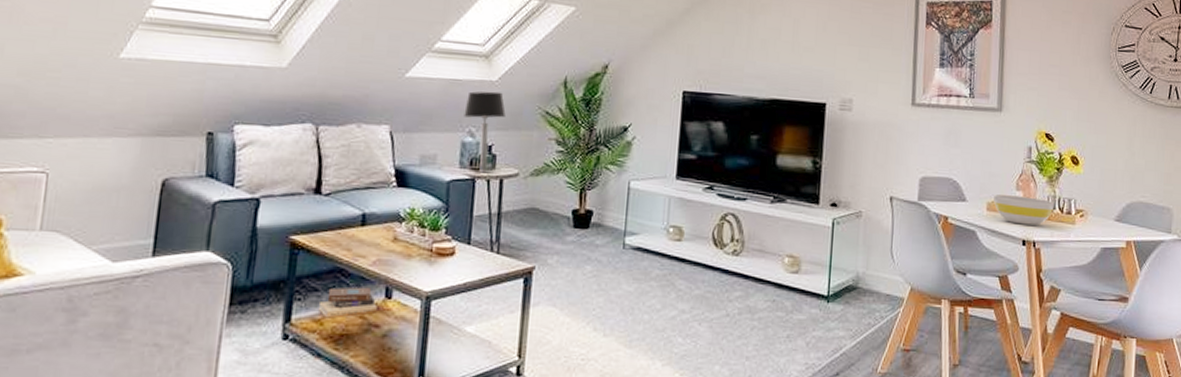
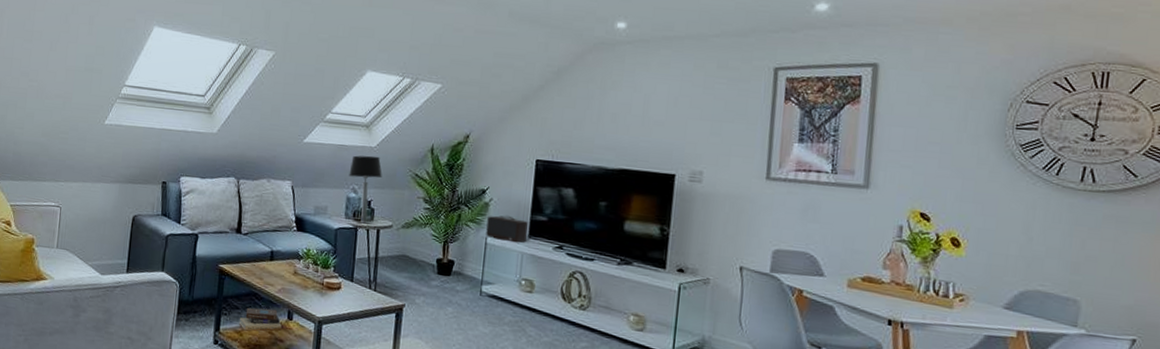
speaker: none [628,155,675,186] -> present [486,215,528,243]
bowl: present [993,194,1055,226] -> none [855,272,929,307]

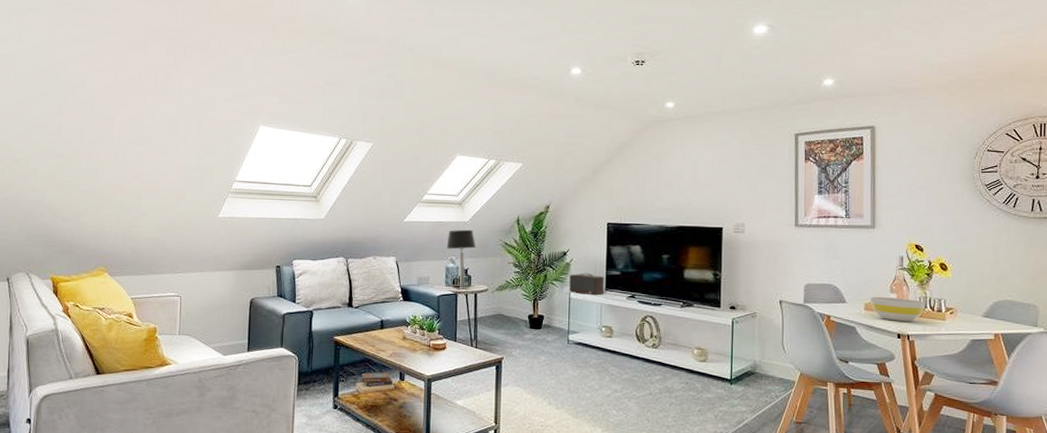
bowl: none [855,272,929,307] -> present [870,297,926,322]

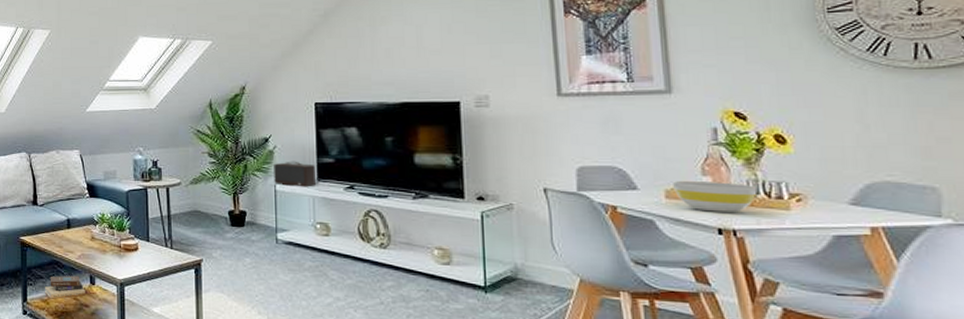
table lamp: present [446,229,476,290] -> none [133,117,165,184]

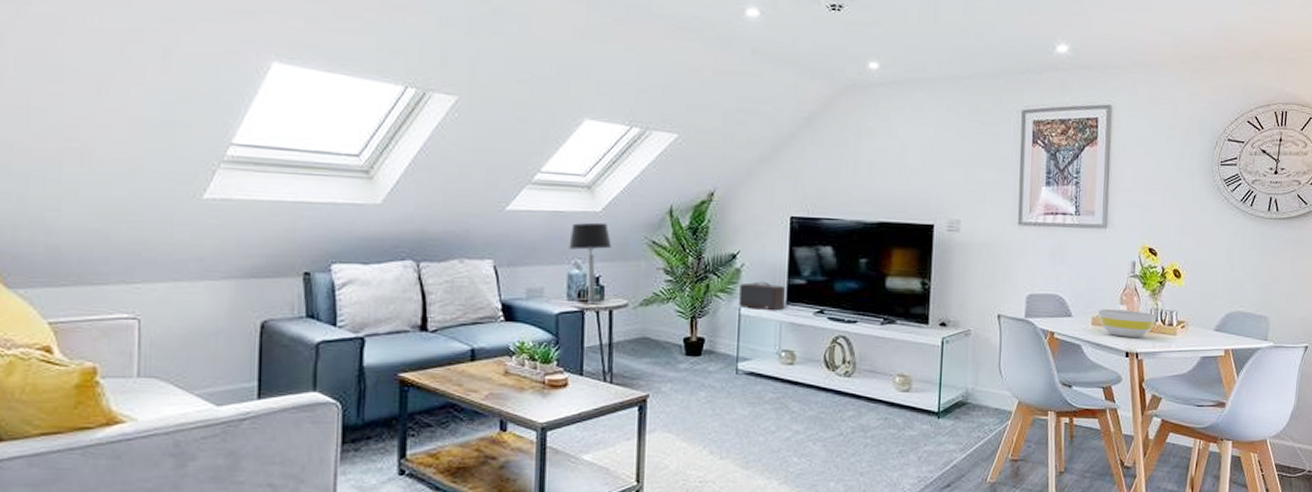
books: present [44,275,85,300] -> none [432,421,493,454]
table lamp: none [133,117,165,184] -> present [569,222,611,305]

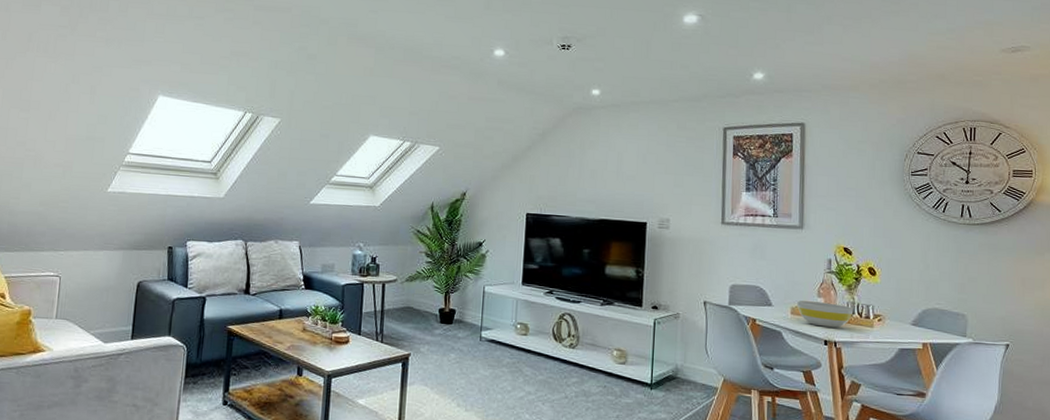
table lamp: present [569,222,611,305] -> none [354,214,386,279]
speaker: present [739,281,785,311] -> none [483,265,521,290]

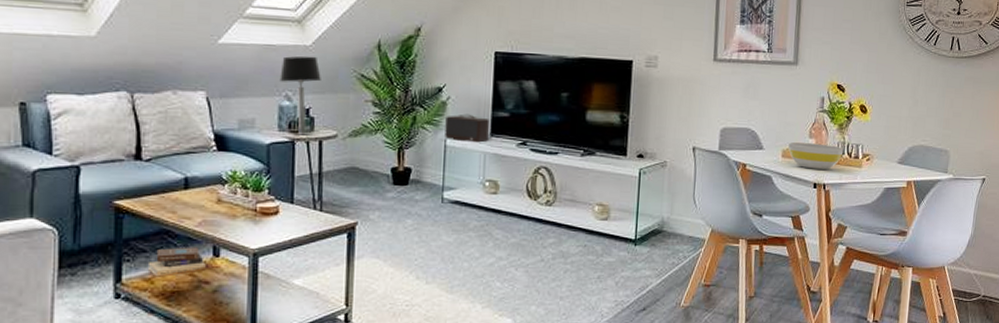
books: none [248,366,292,391] -> present [147,247,206,279]
table lamp: none [354,214,386,279] -> present [279,56,321,136]
speaker: none [483,265,521,290] -> present [445,114,489,143]

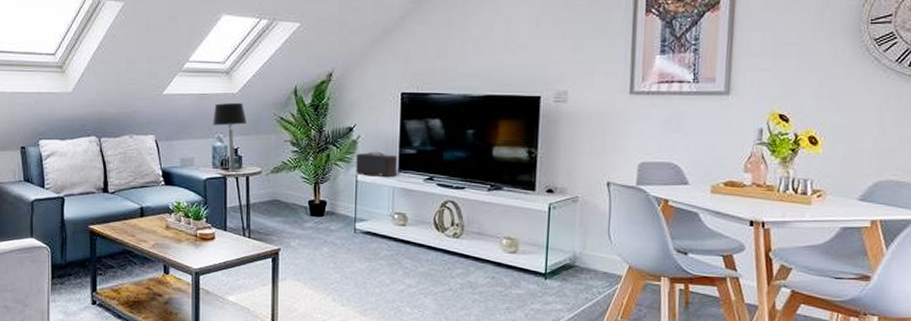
books: present [147,247,206,279] -> none [115,265,159,290]
bowl: present [788,142,844,170] -> none [718,177,788,206]

